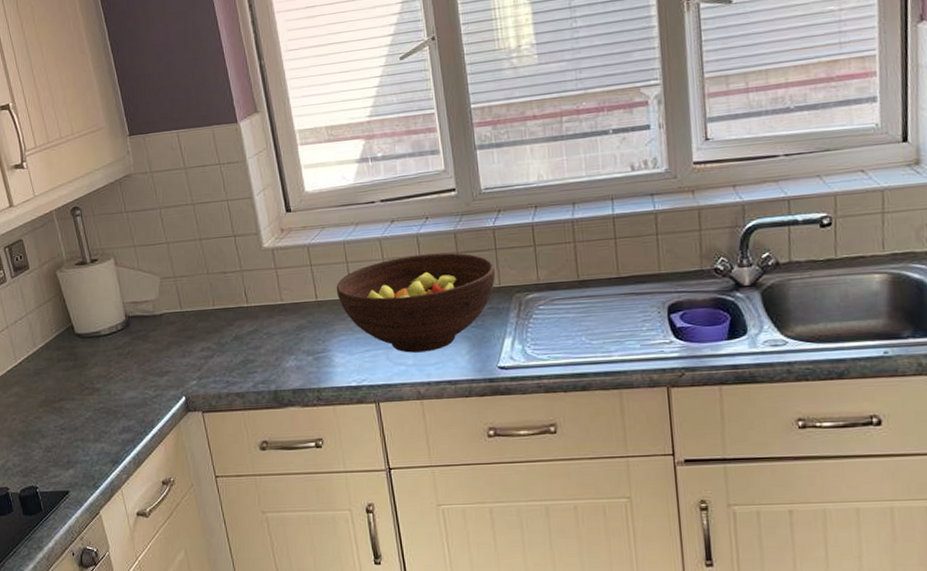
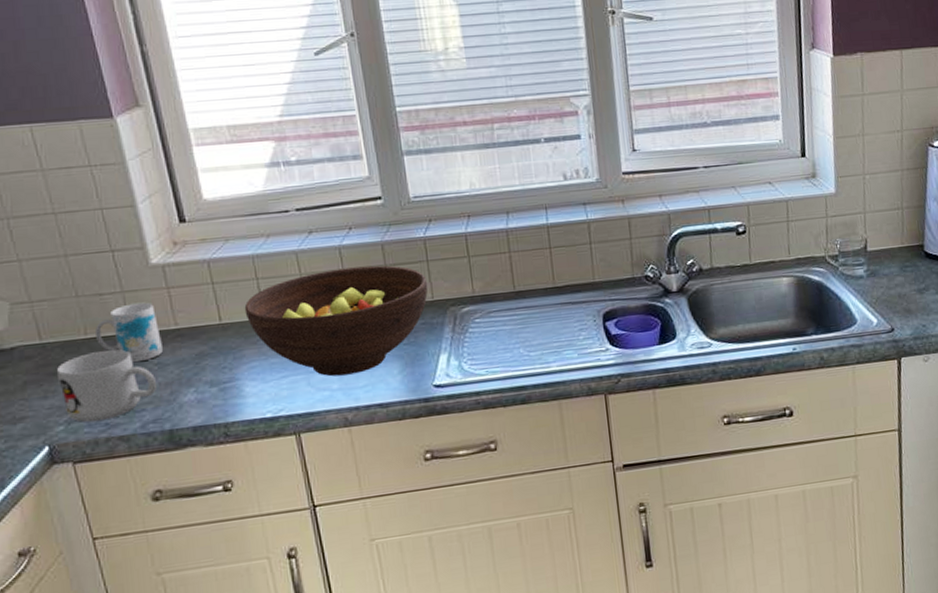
mug: none [191,320,266,380] -> present [56,349,158,423]
mug: none [221,280,271,332] -> present [95,302,163,363]

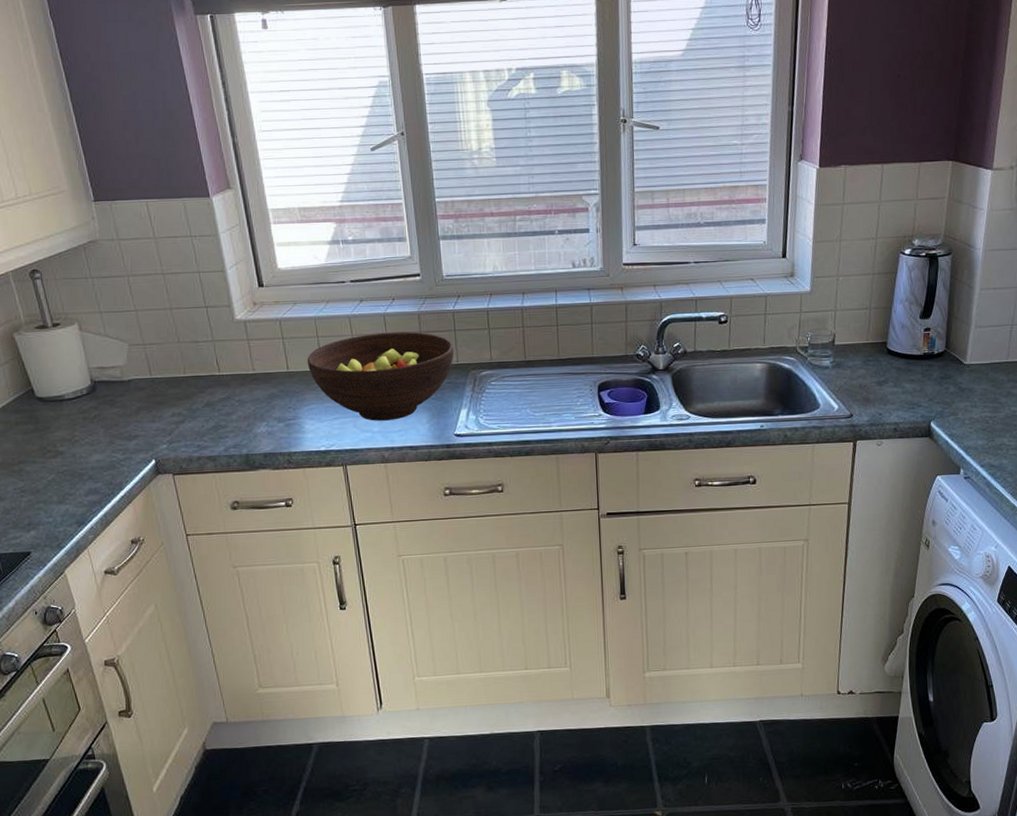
mug: present [56,349,158,423] -> none [162,387,238,444]
mug: present [95,302,163,363] -> none [192,350,243,399]

